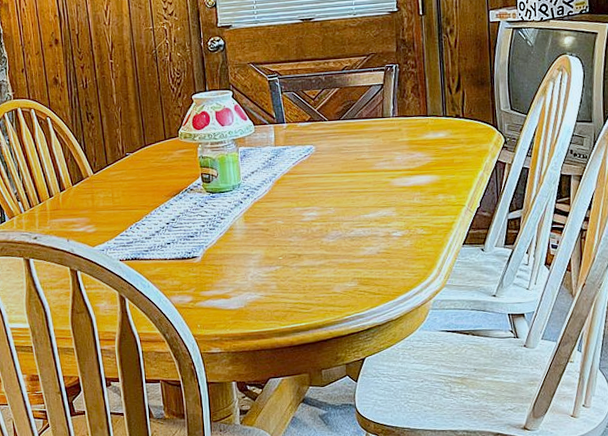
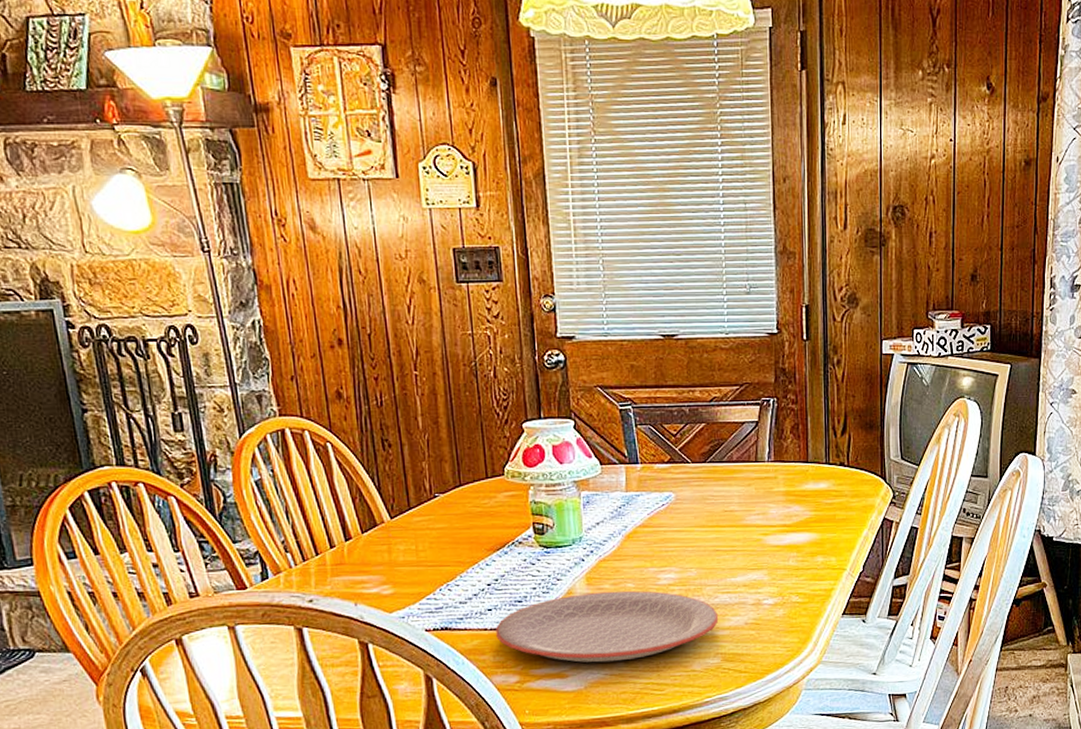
plate: none [173,226,355,286] -> present [496,590,719,663]

